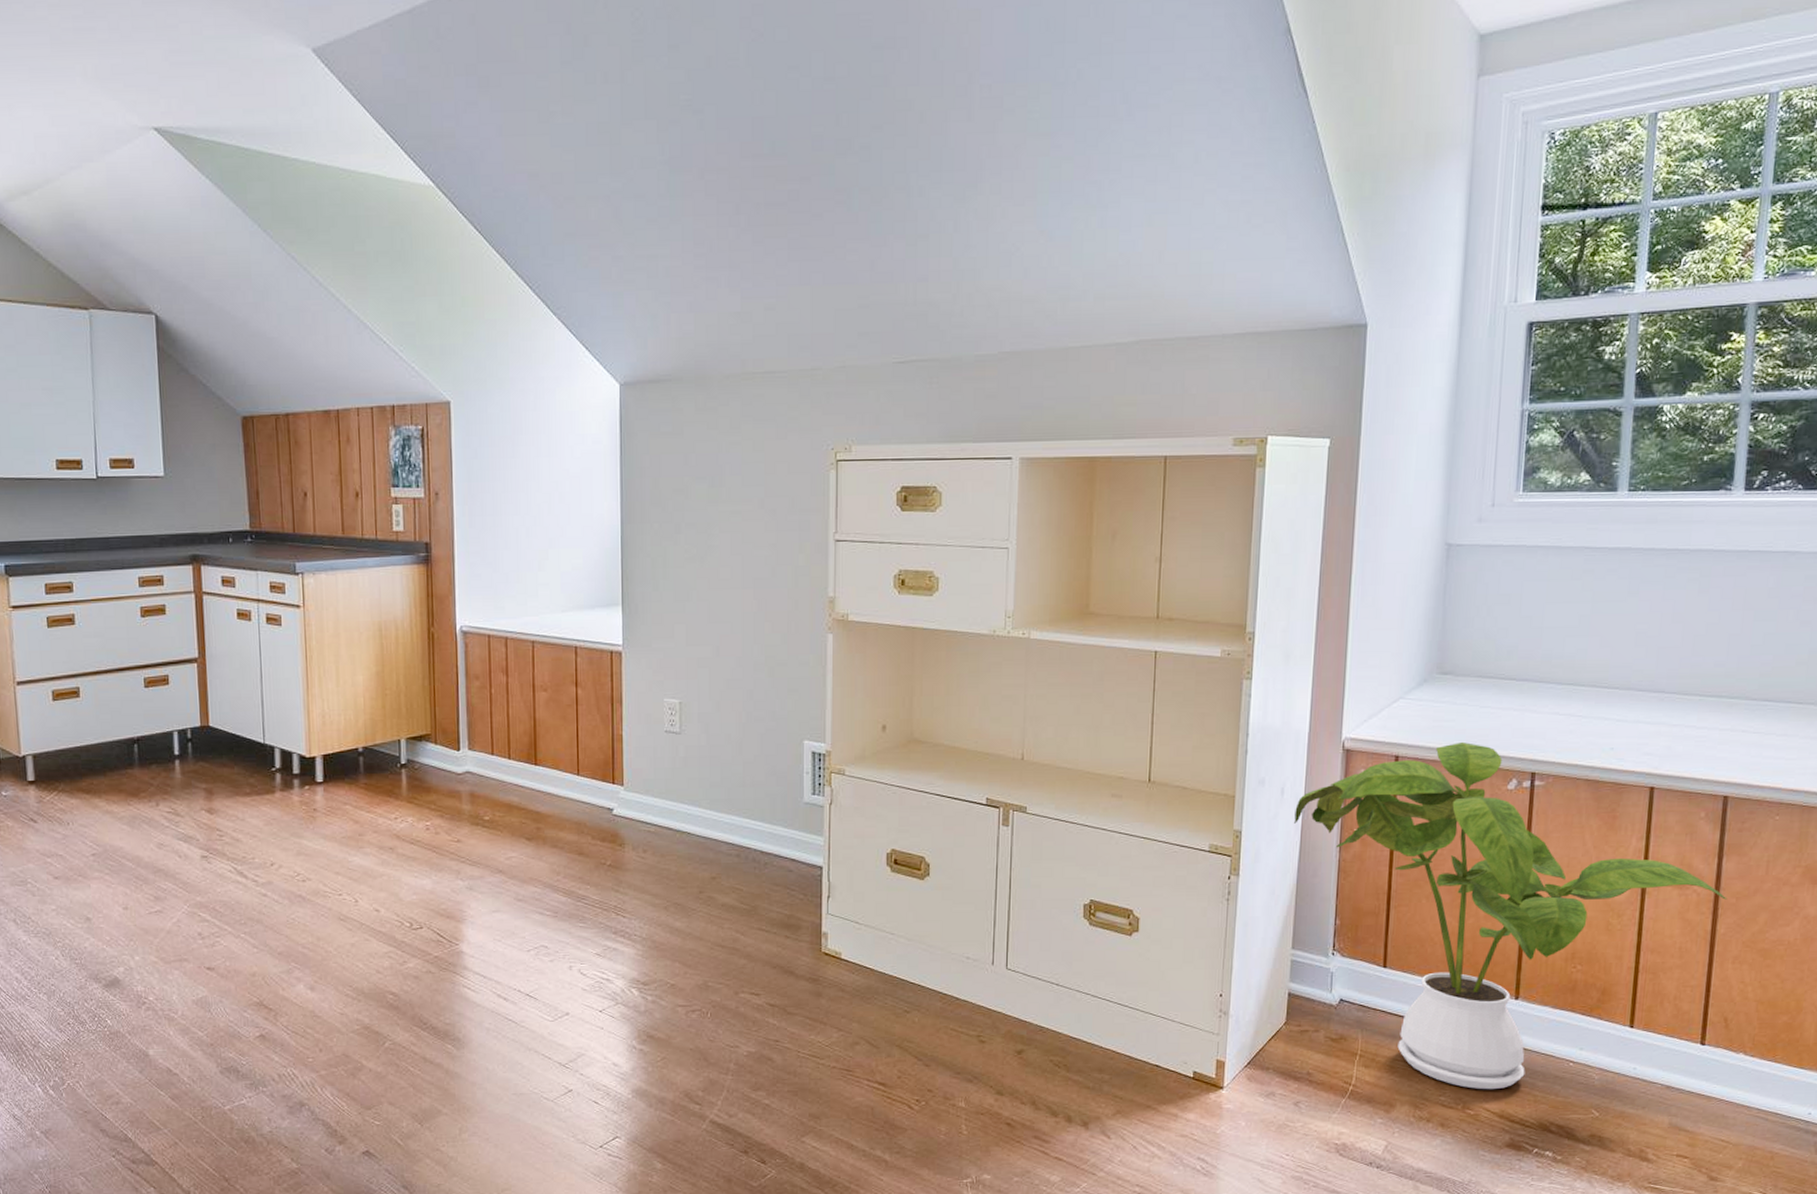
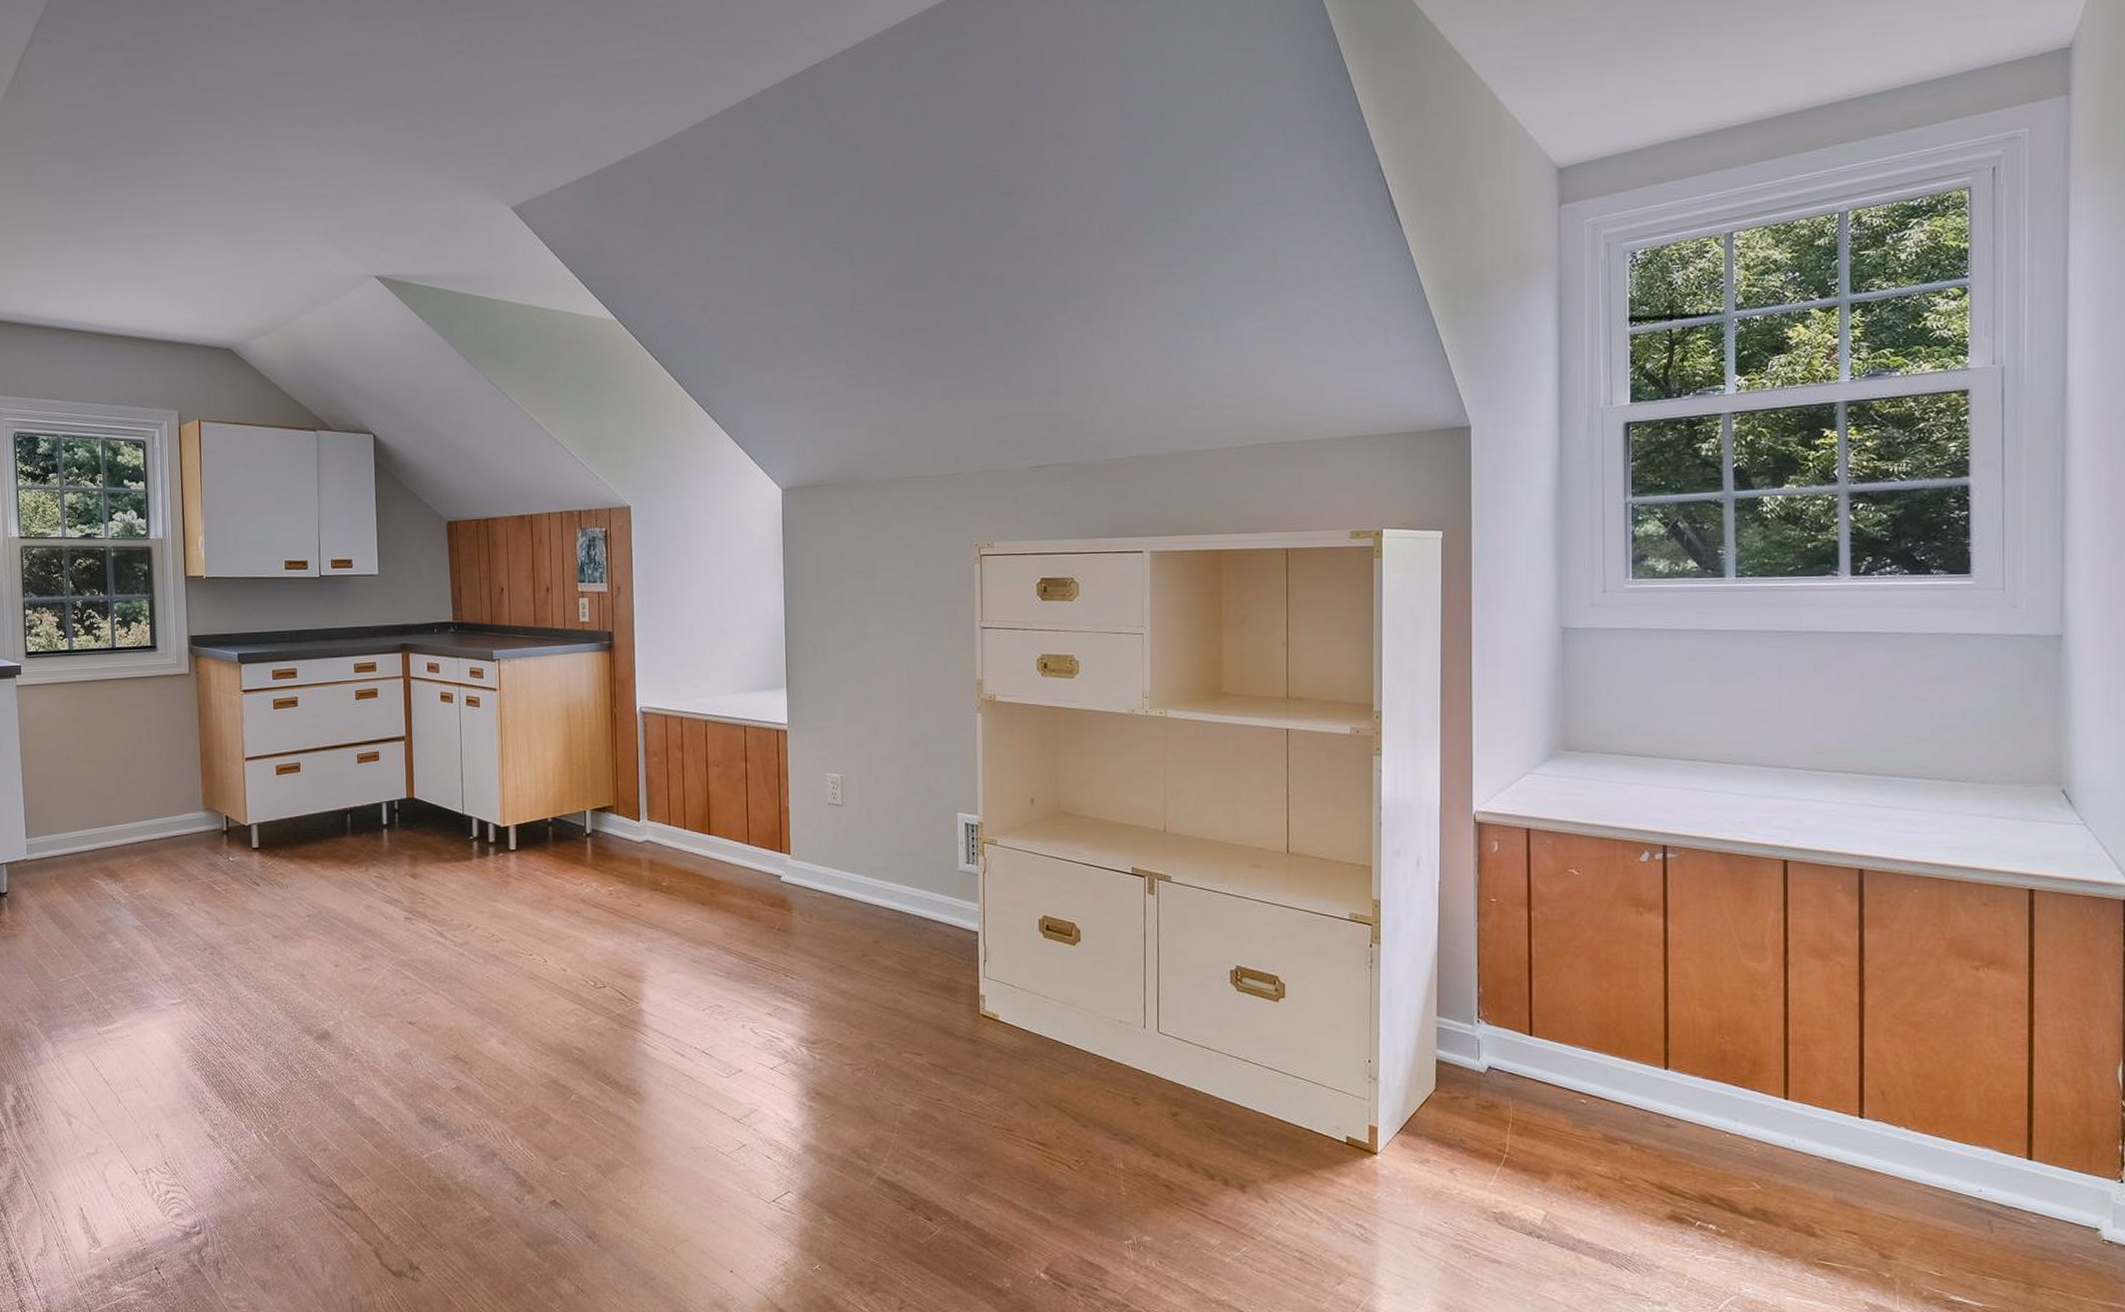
house plant: present [1294,742,1728,1090] -> none [1431,816,1873,1160]

